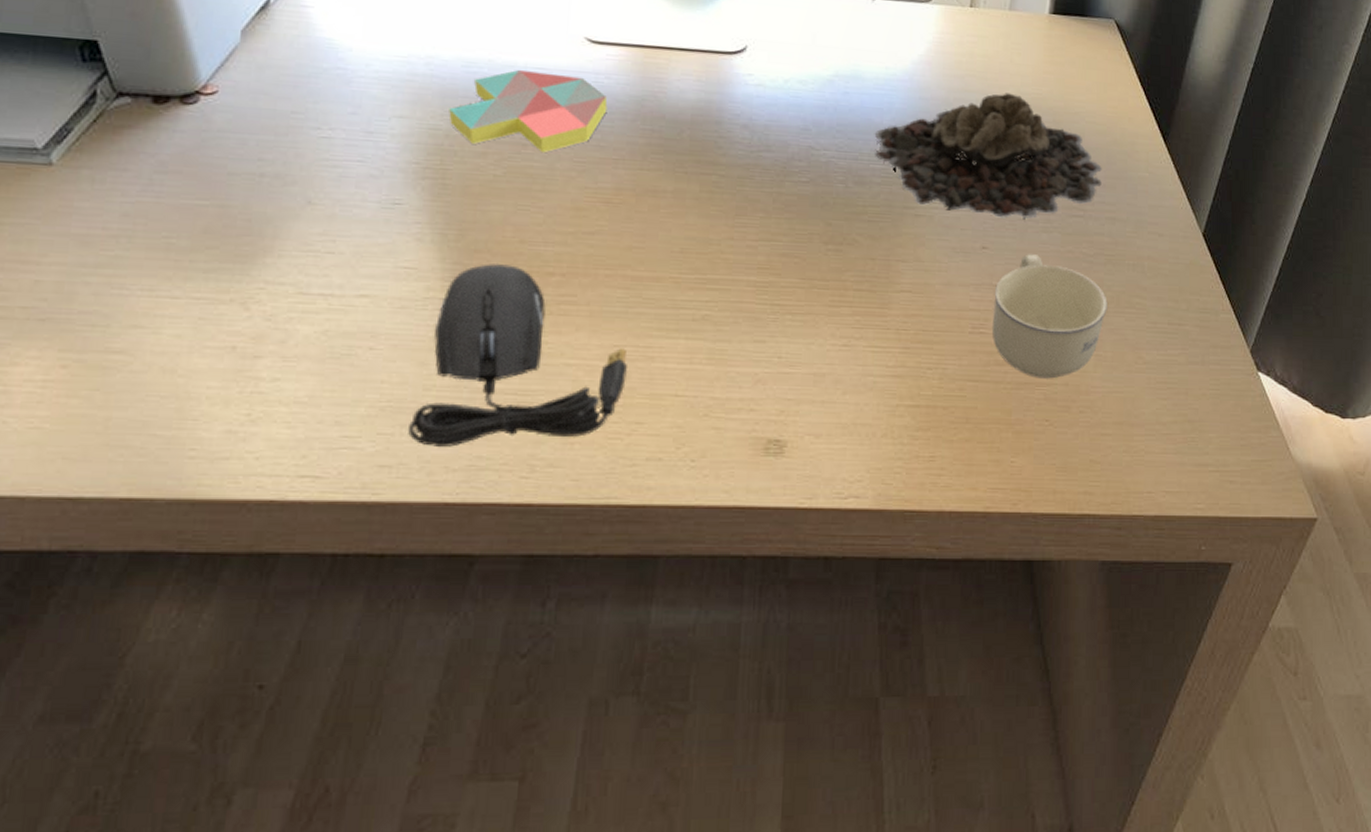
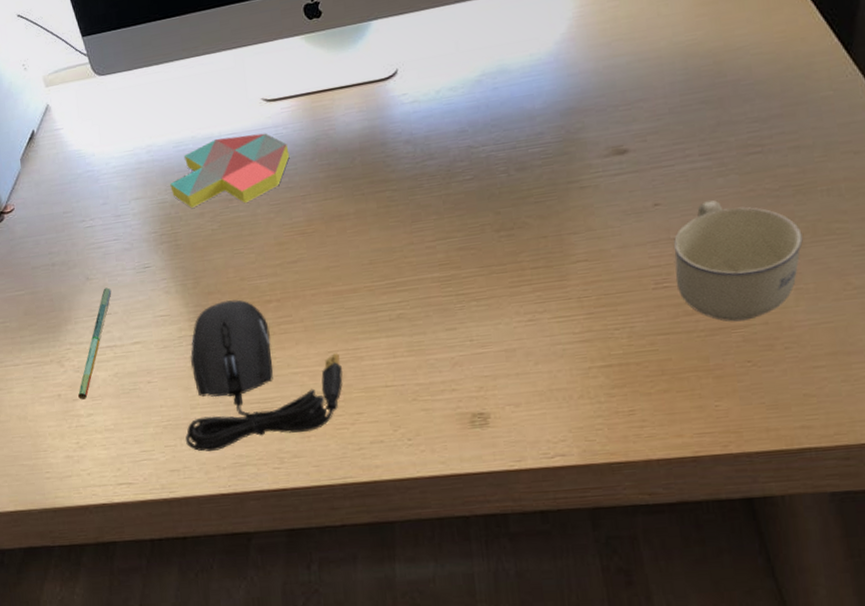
pen: none [263,219,341,358] -> present [78,287,112,400]
succulent plant: present [875,93,1102,221] -> none [529,46,778,177]

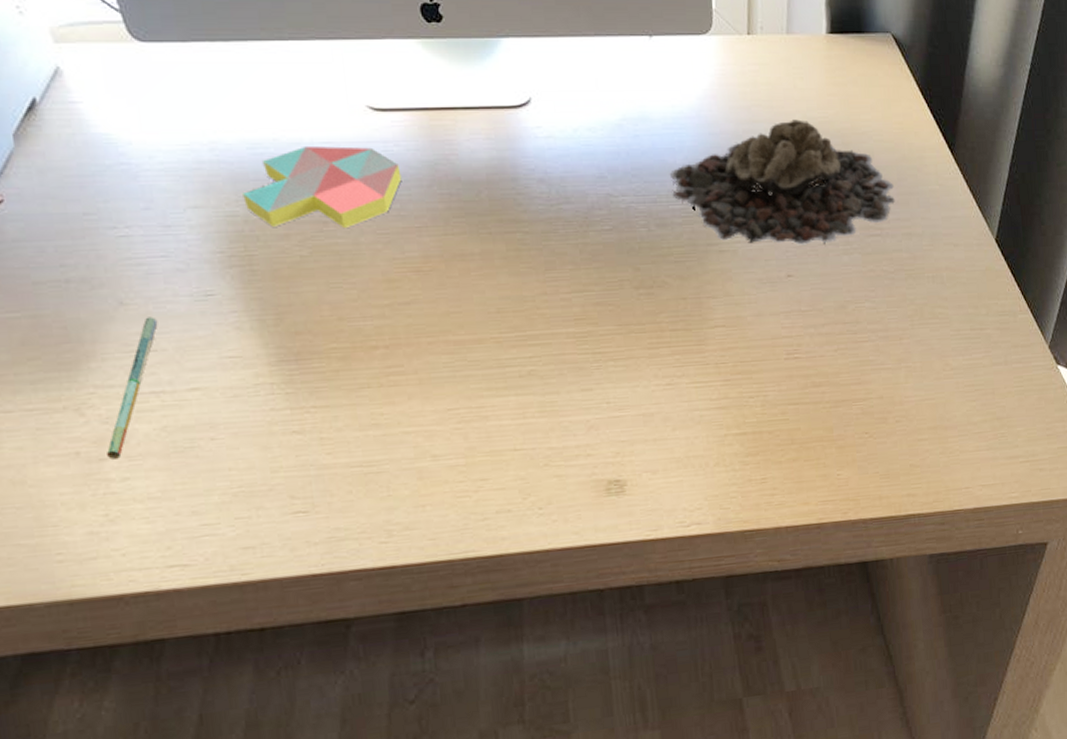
computer mouse: present [185,299,343,452] -> none [264,342,465,524]
succulent plant: none [529,46,778,177] -> present [670,119,895,246]
cup: present [673,200,803,322] -> none [803,277,912,395]

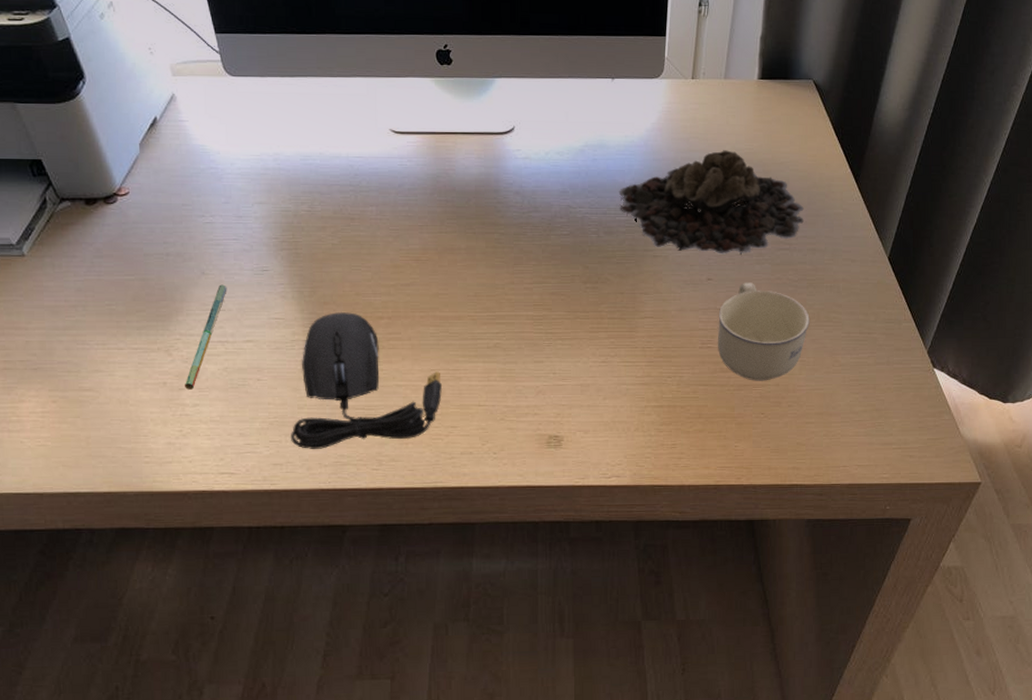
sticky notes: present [243,145,402,229] -> none [295,159,411,225]
computer mouse: none [264,342,465,524] -> present [291,311,442,449]
cup: none [803,277,912,395] -> present [718,282,810,381]

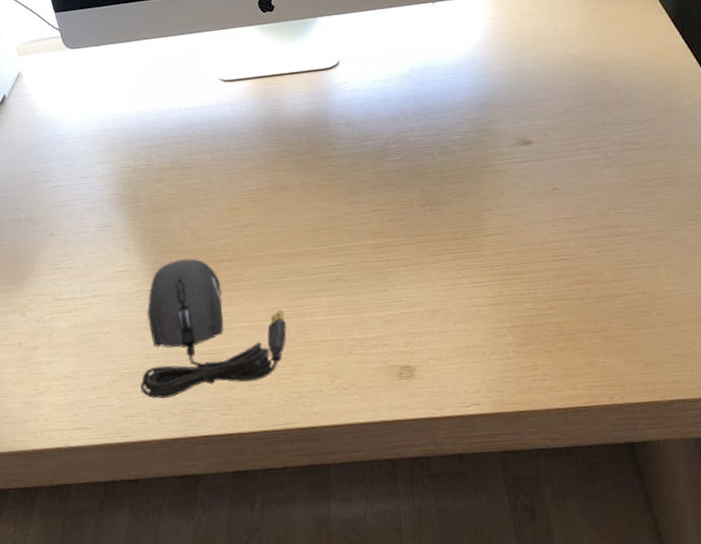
pen: present [185,284,227,390] -> none [39,243,75,348]
succulent plant: present [619,150,804,256] -> none [451,56,651,163]
cup: present [718,282,810,381] -> none [568,187,671,291]

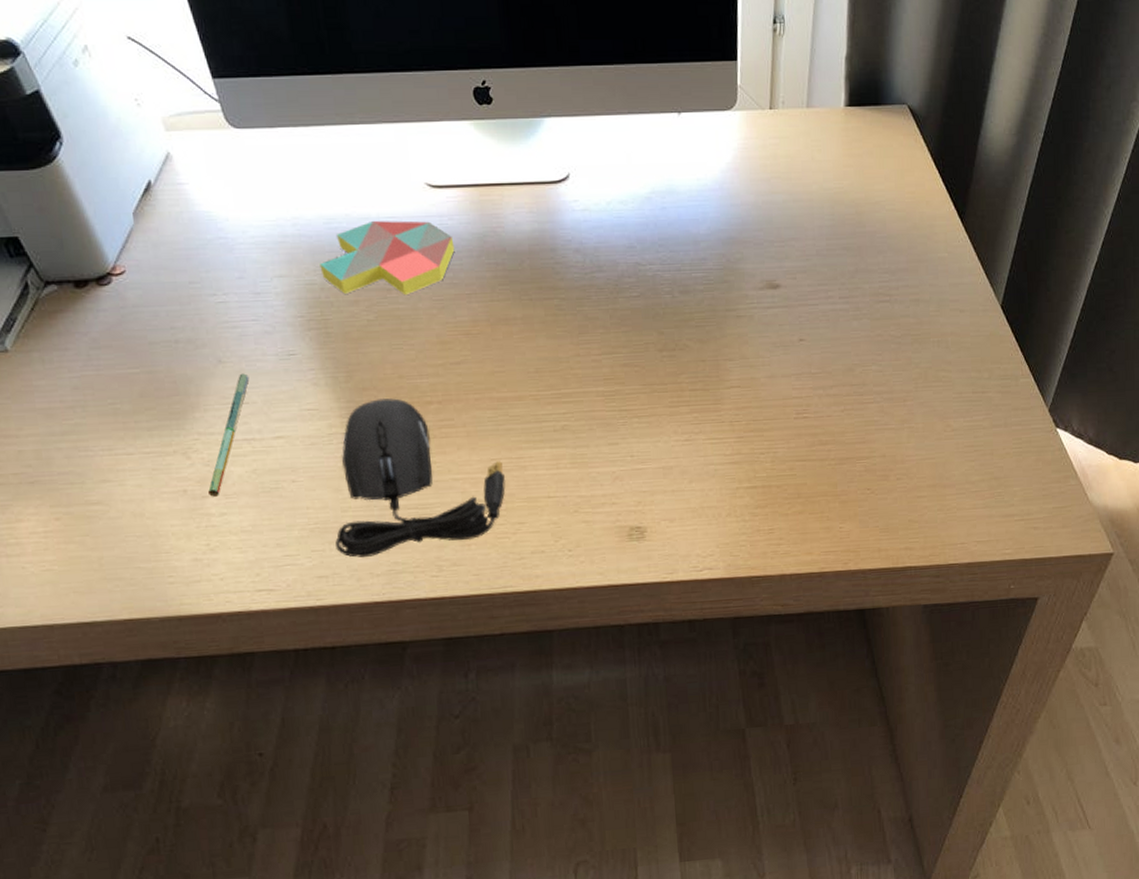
pen: none [39,243,75,348] -> present [208,373,250,497]
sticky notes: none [133,109,243,174] -> present [320,220,455,296]

